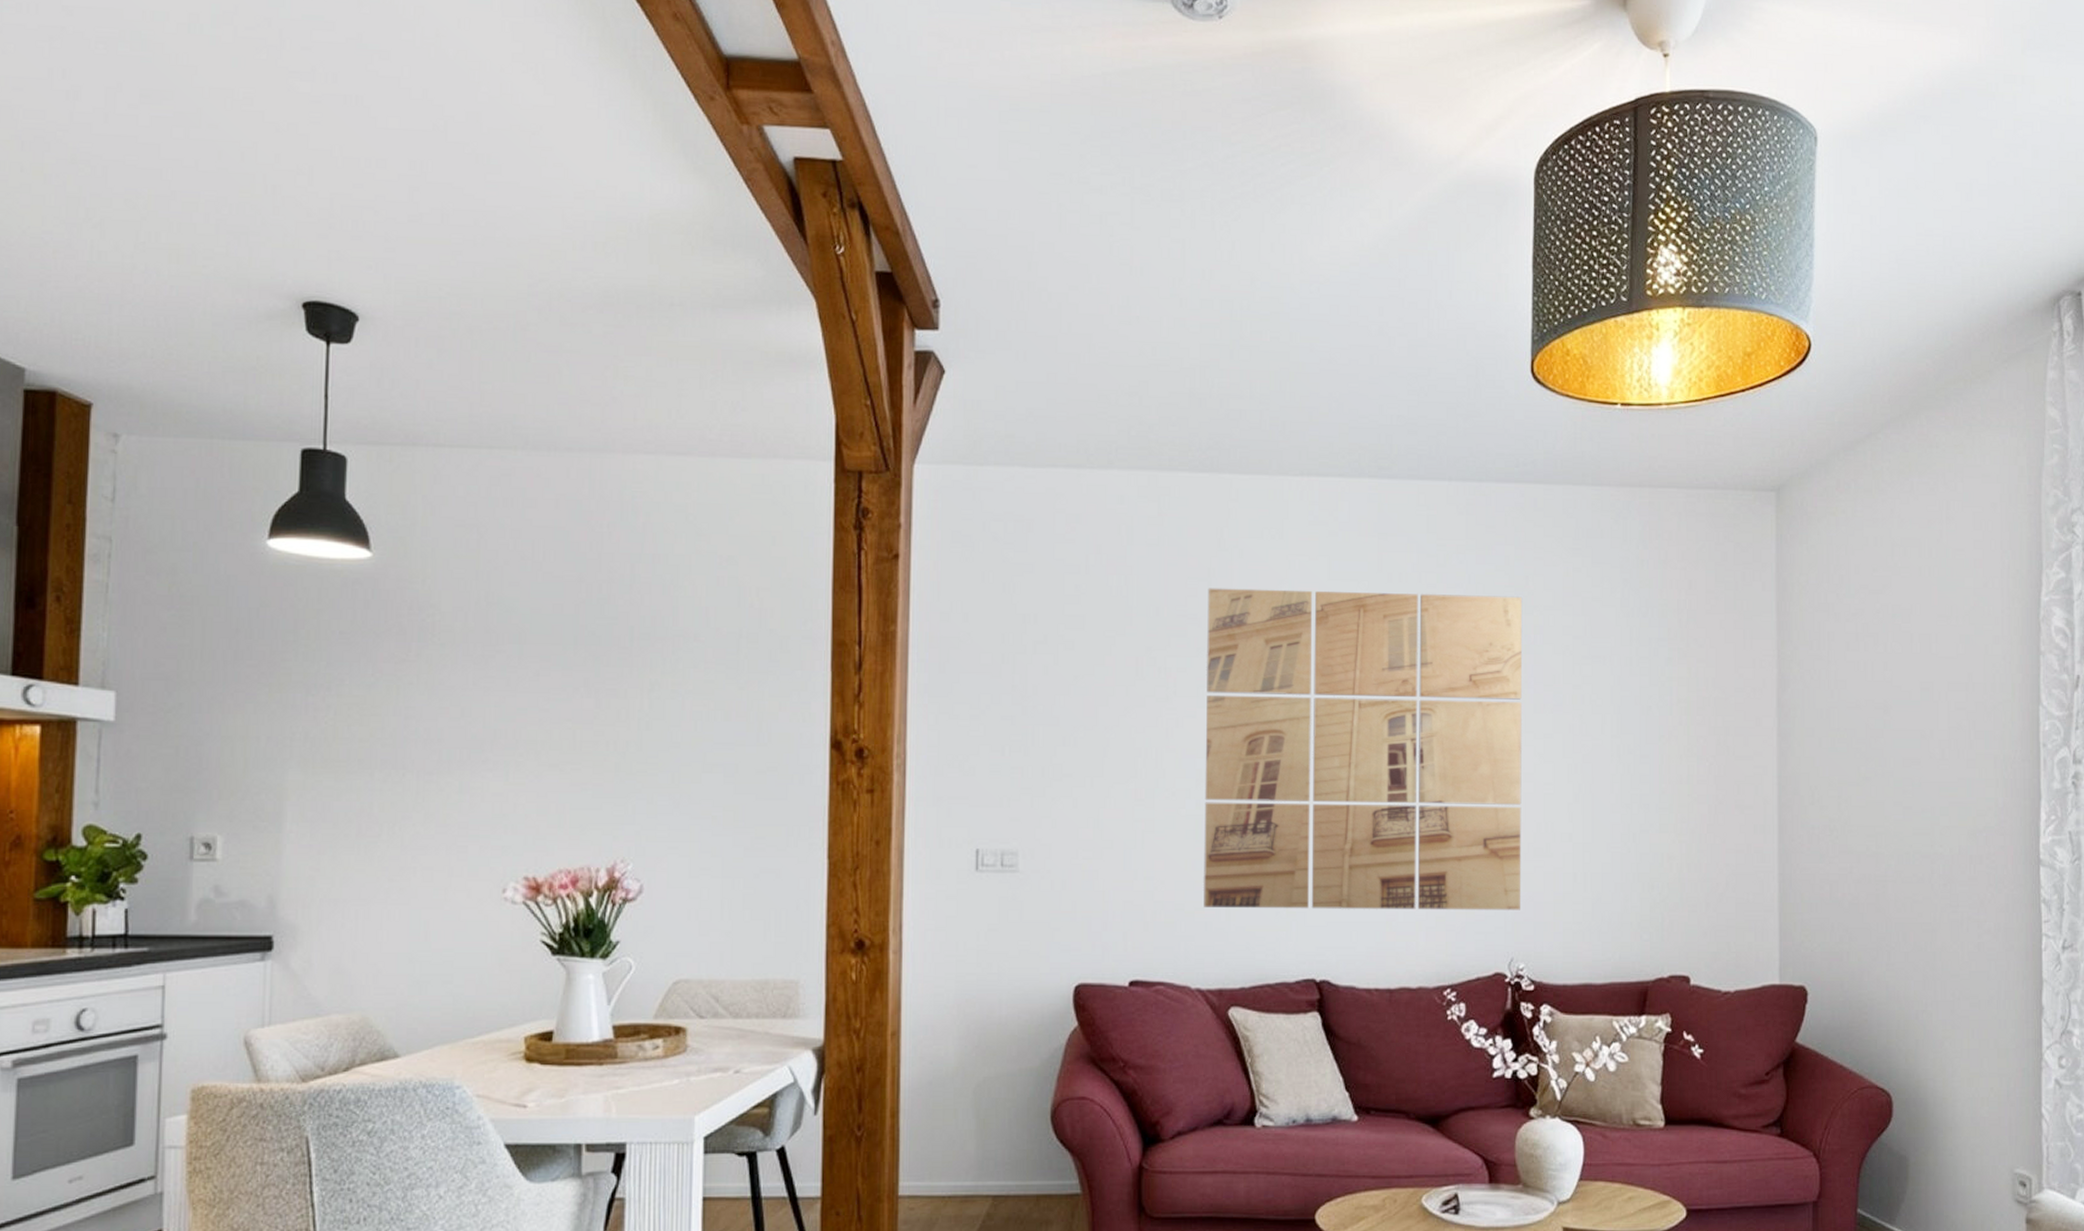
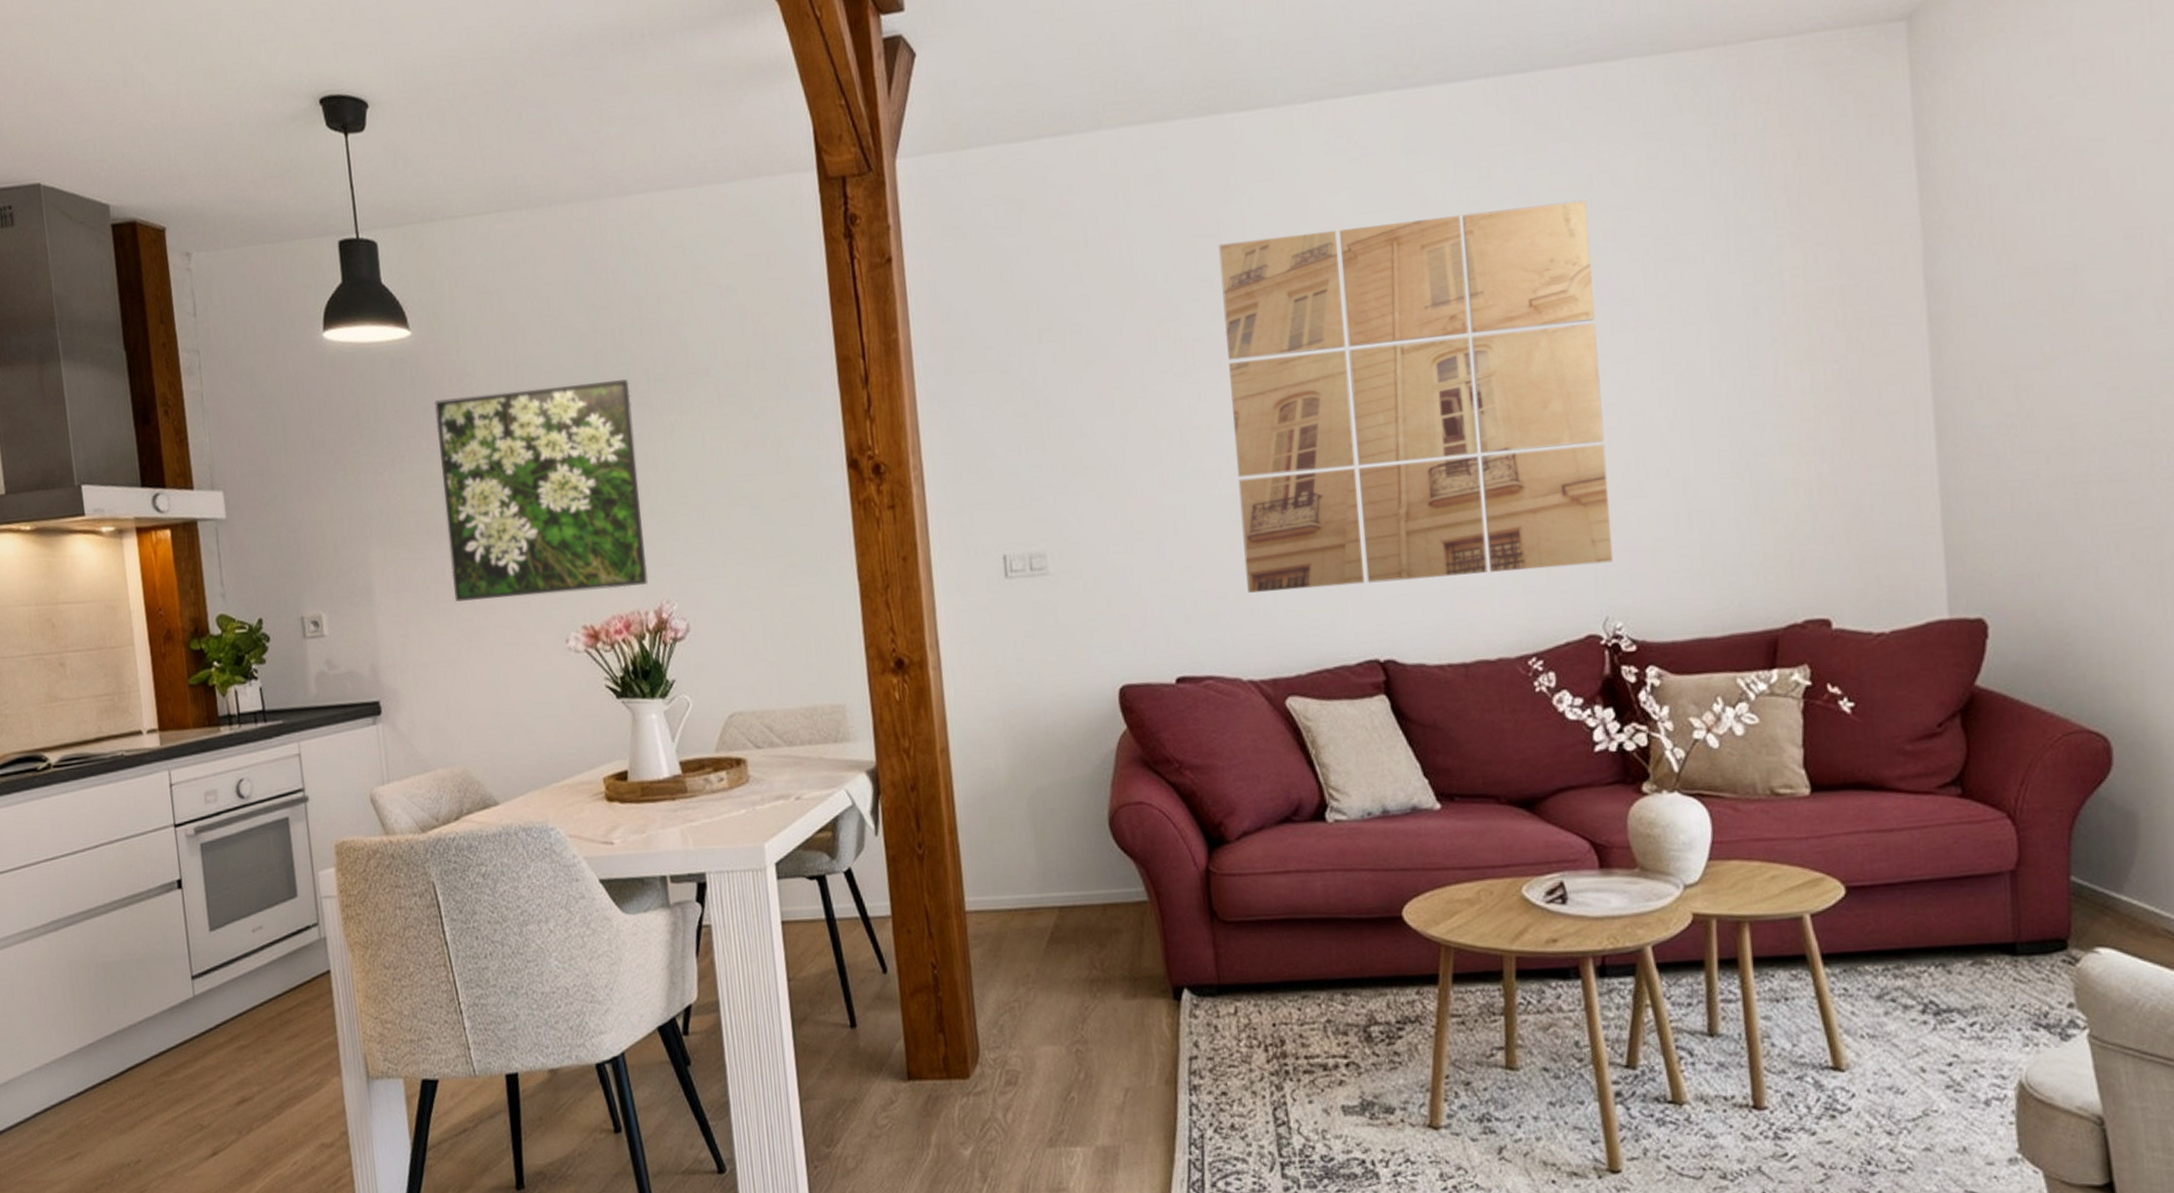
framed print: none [380,627,611,842] -> present [435,379,649,602]

